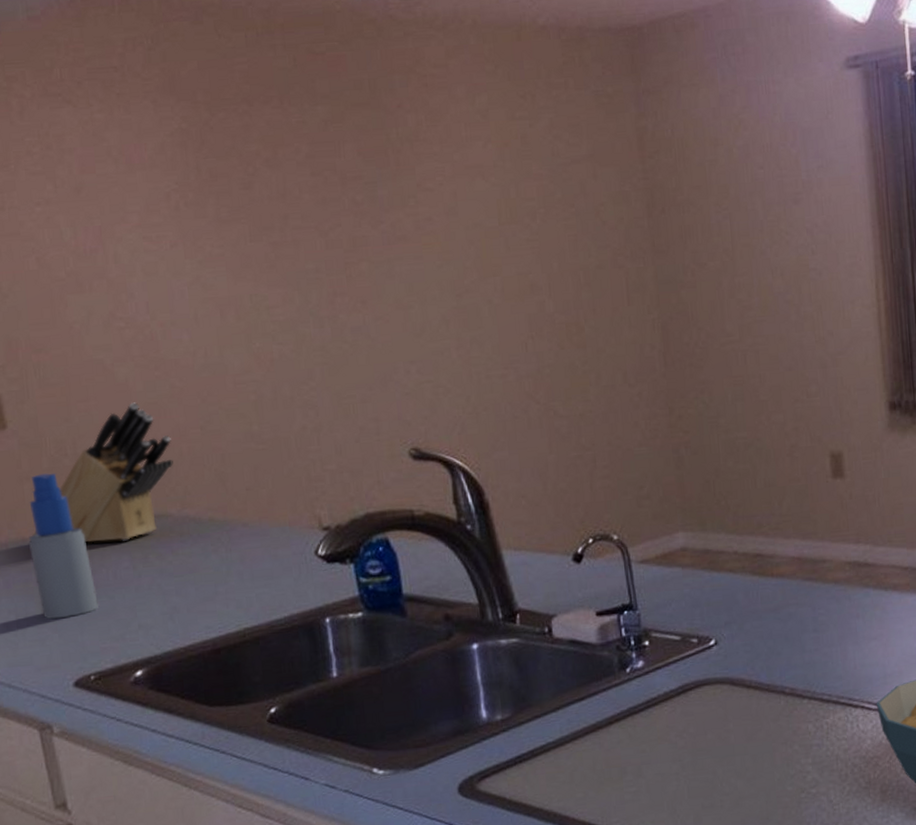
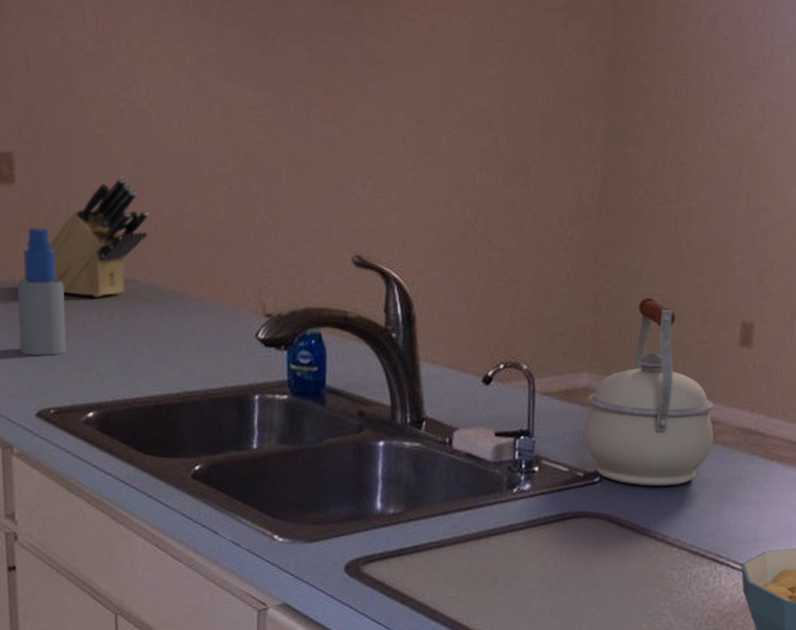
kettle: none [687,443,825,642] -> present [583,298,714,486]

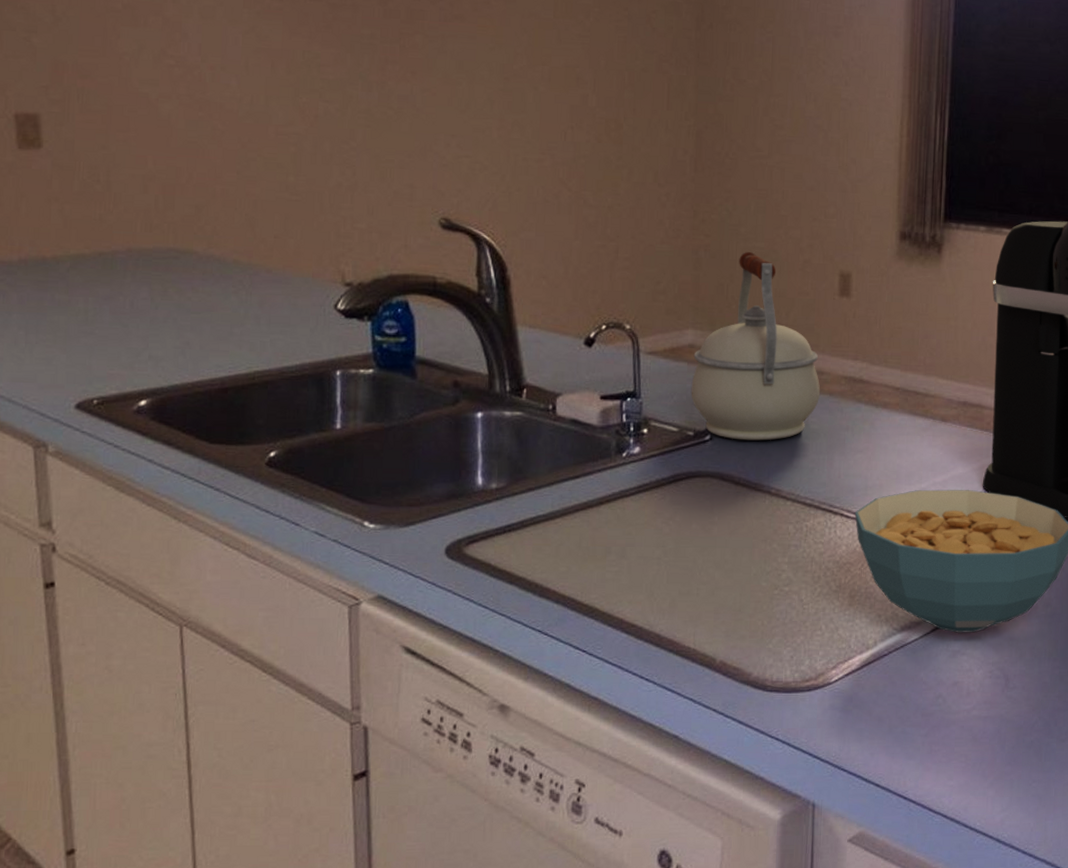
spray bottle: present [17,227,67,356] -> none [48,196,112,340]
knife block: present [21,176,149,298] -> none [53,139,206,272]

